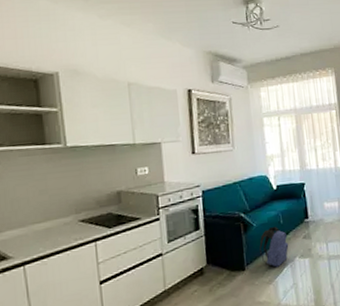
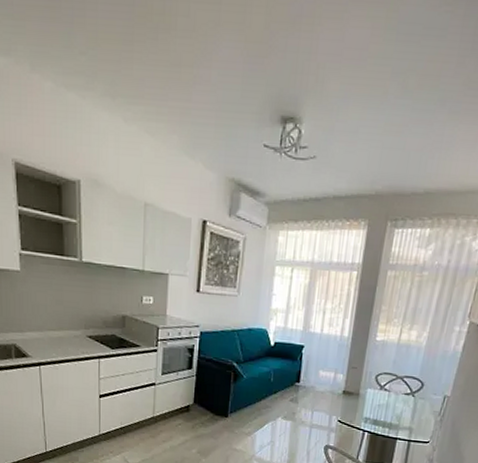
backpack: present [259,227,289,267] -> none [245,383,274,422]

